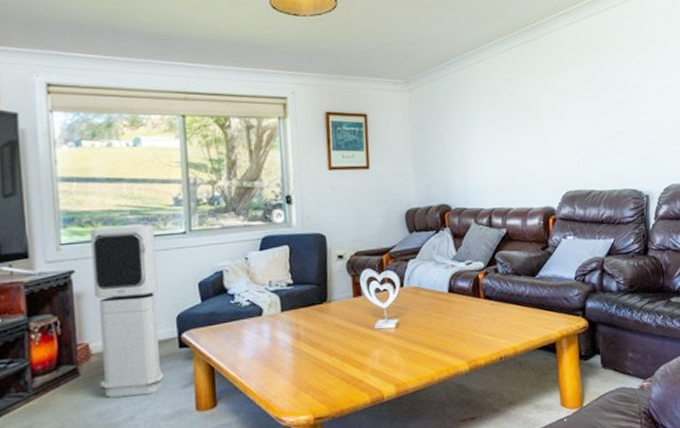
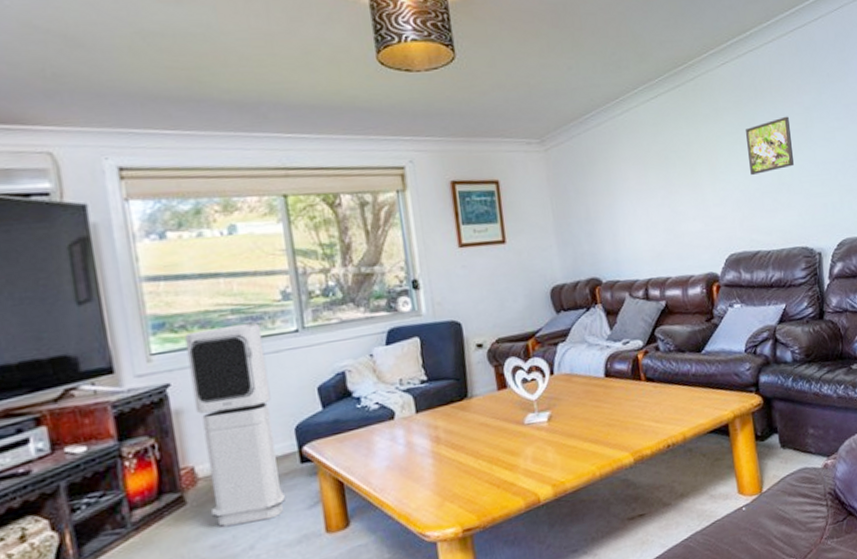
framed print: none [586,73,630,122] -> present [745,116,795,175]

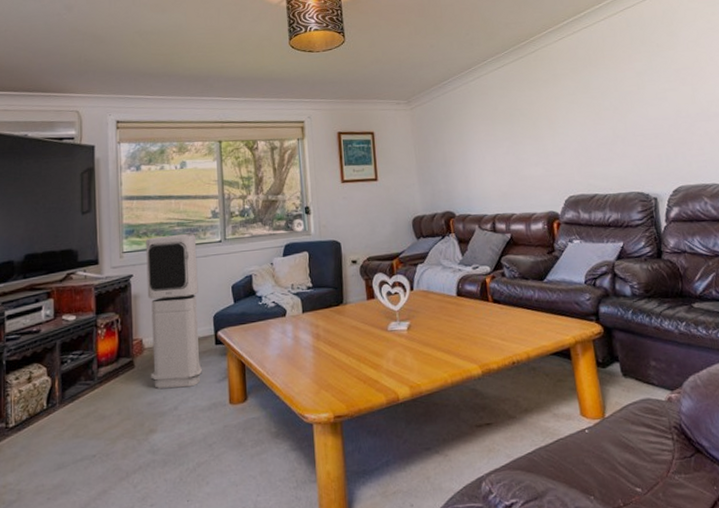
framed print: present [745,116,795,175] -> none [581,80,628,129]

